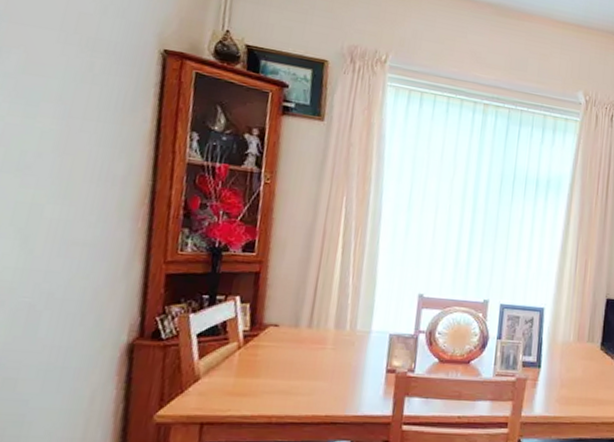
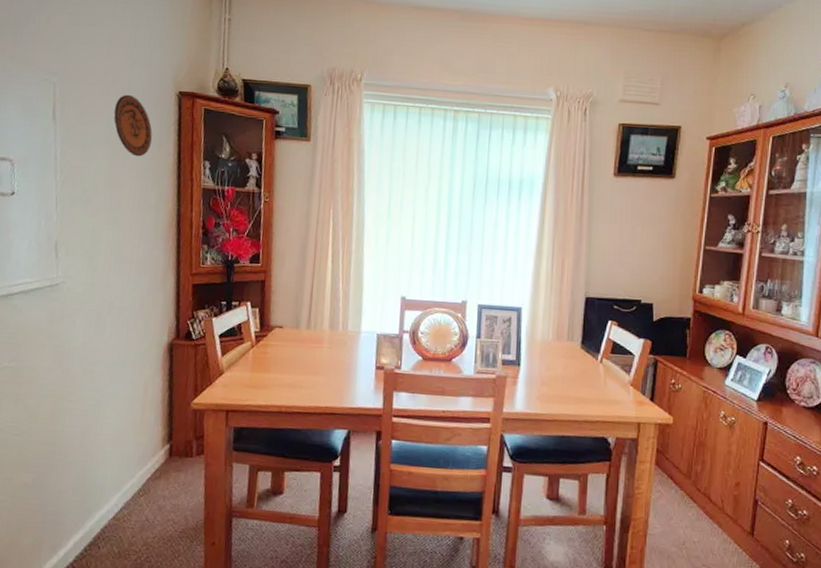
decorative plate: none [72,44,125,120] -> present [113,94,152,157]

